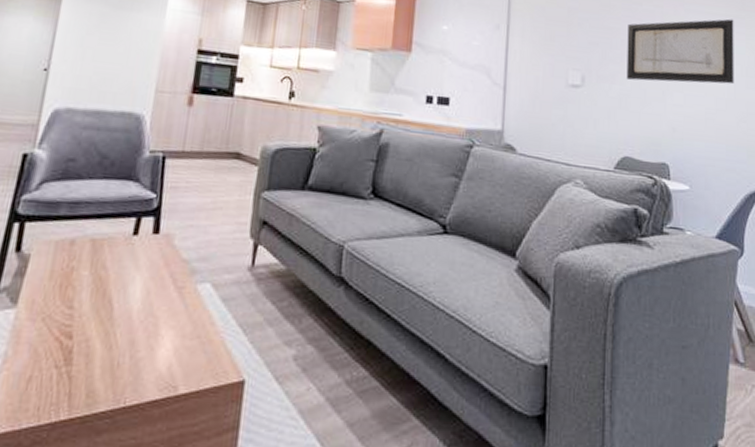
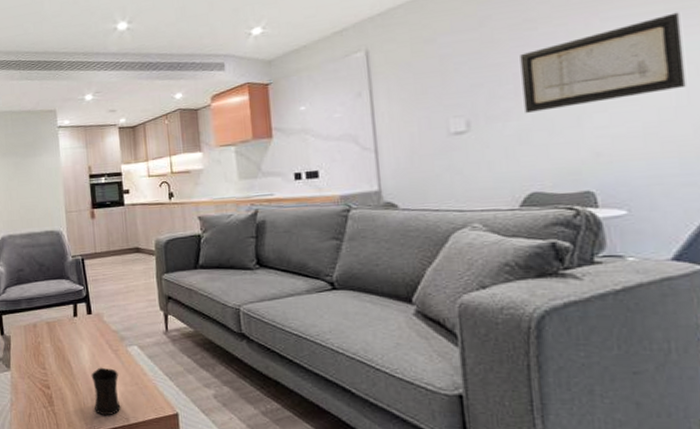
mug: none [132,310,177,383] -> present [91,367,121,416]

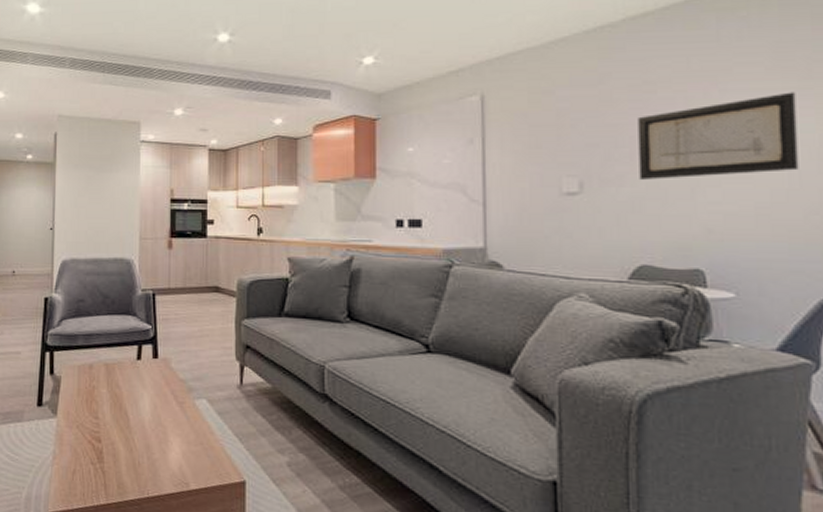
mug: present [91,367,121,416] -> none [150,421,182,479]

